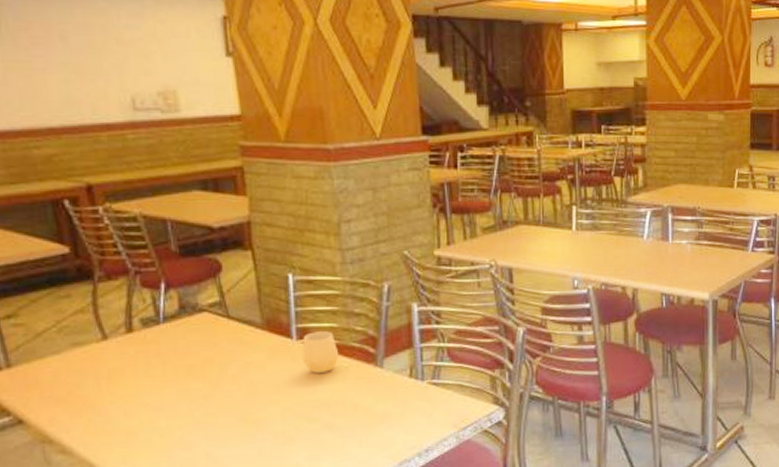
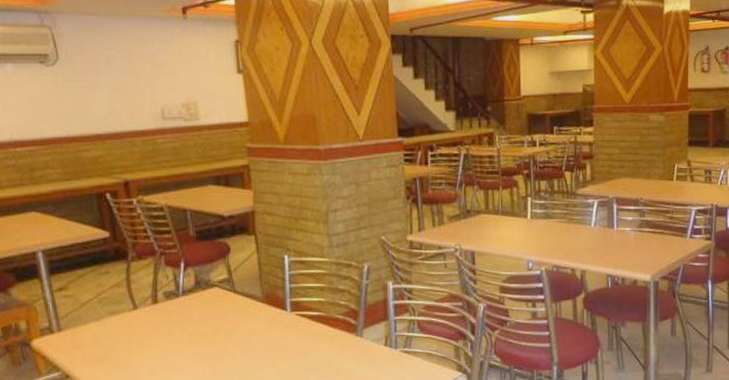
cup: present [302,331,339,373] -> none [295,305,326,341]

